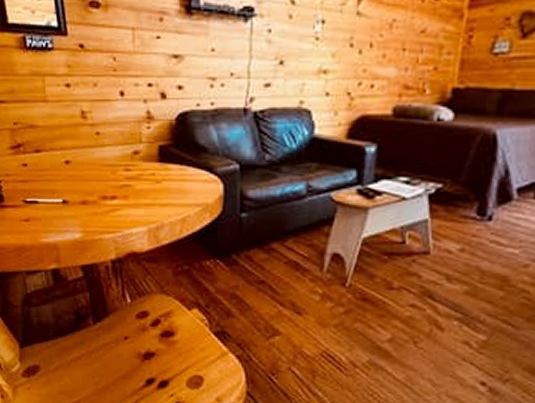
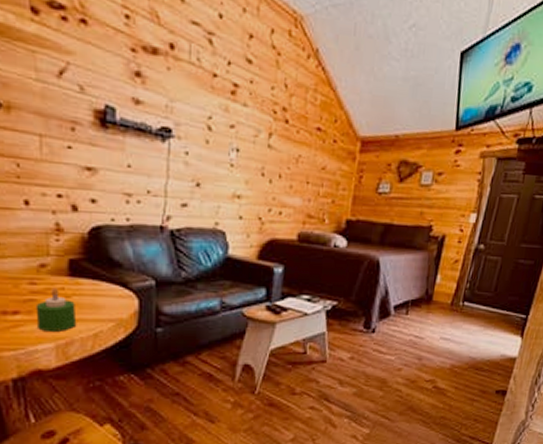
candle: none [130,172,167,216] -> present [35,286,77,331]

